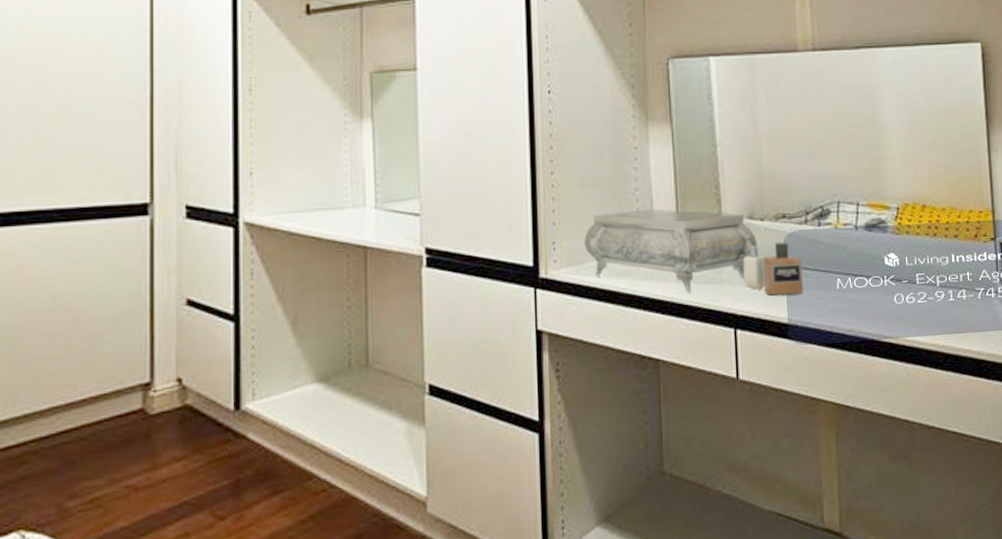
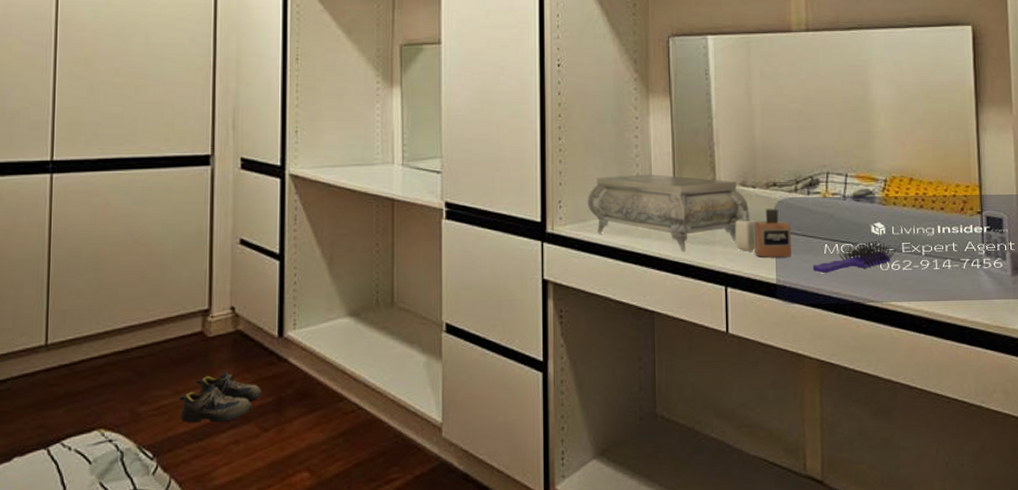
shoe: none [116,452,216,516] -> present [179,370,261,423]
hairbrush: none [825,273,911,311] -> present [812,241,897,274]

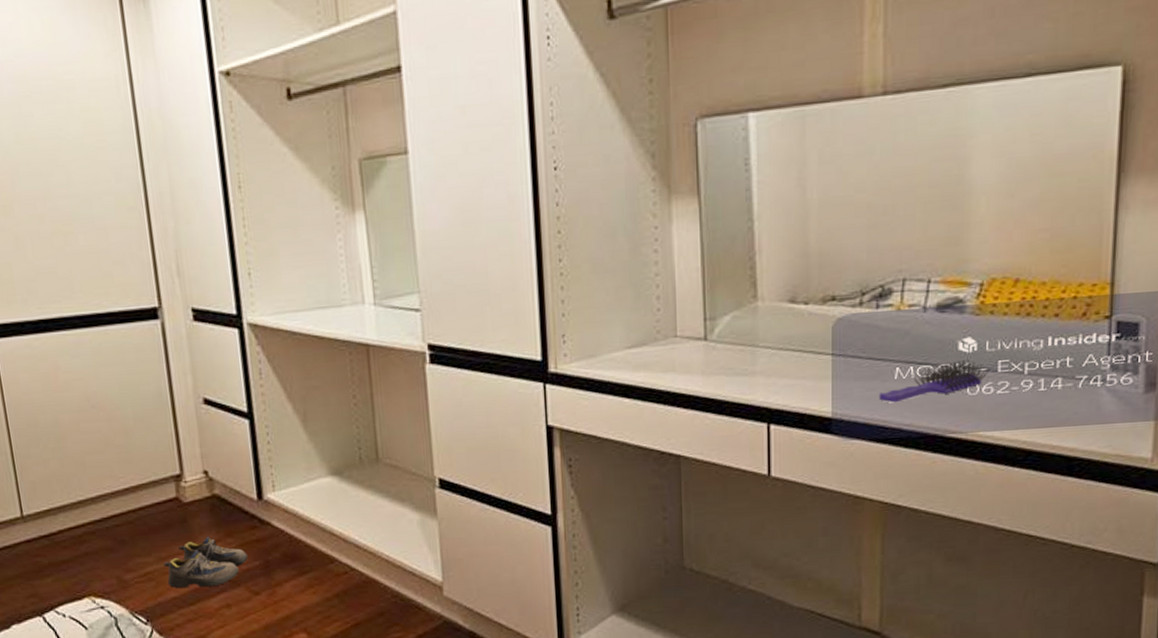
jewelry box: present [588,174,749,252] -> none [597,295,799,386]
perfume: present [735,210,756,252] -> none [781,332,808,382]
perfume: present [754,208,791,257] -> none [805,328,852,387]

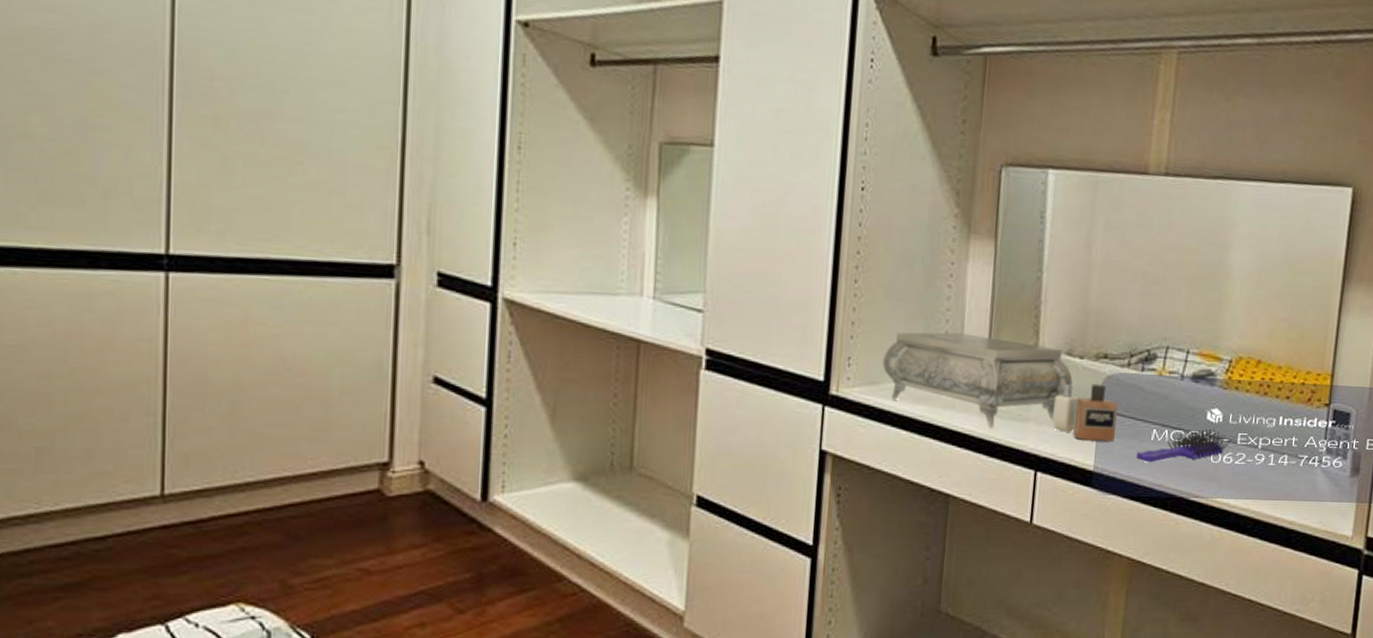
shoe: present [163,536,248,589] -> none [346,539,457,600]
jewelry box: none [597,295,799,386] -> present [883,332,1073,428]
perfume: none [781,332,808,382] -> present [1052,384,1079,433]
perfume: none [805,328,852,387] -> present [1073,384,1118,441]

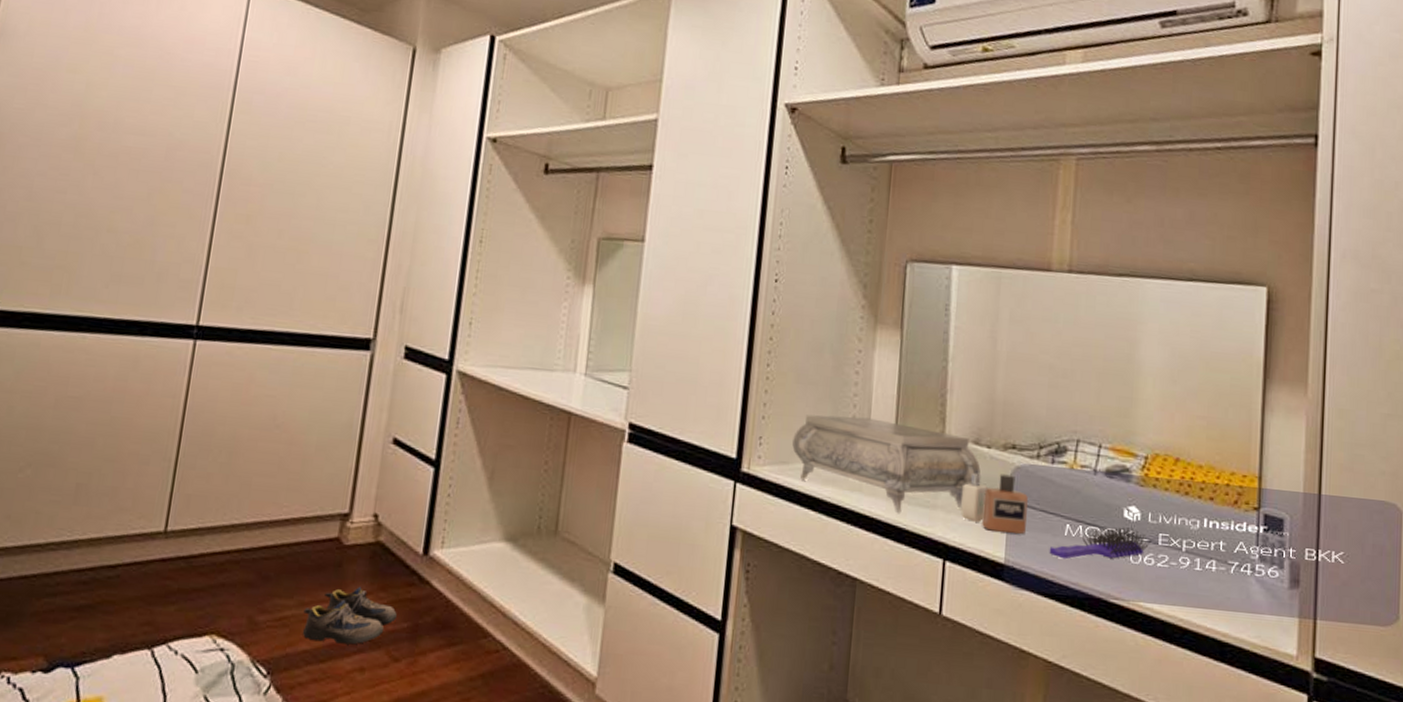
shoe: none [346,539,457,600] -> present [302,586,397,645]

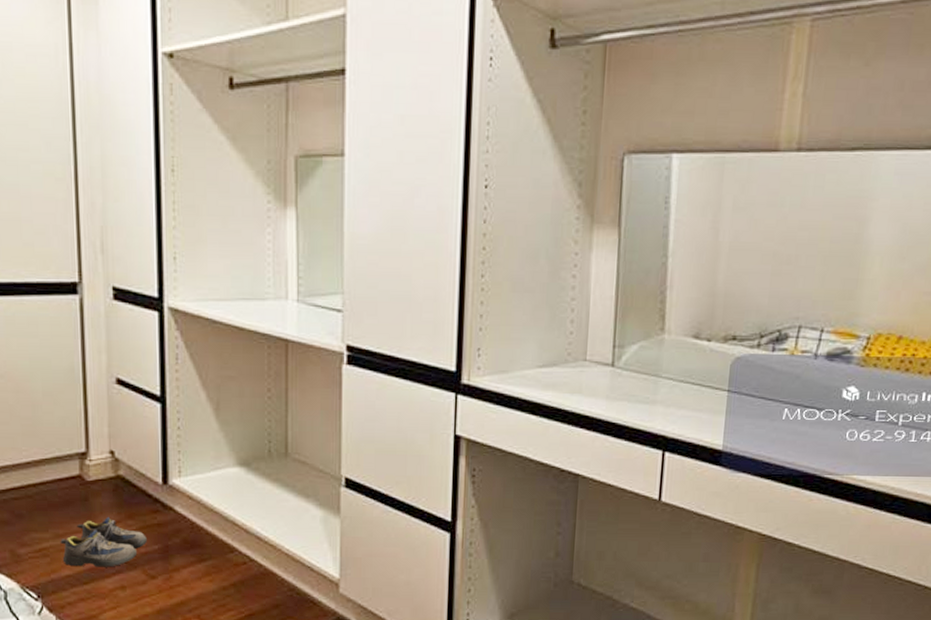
jewelry box: present [792,414,981,513] -> none [511,321,700,411]
perfume: present [961,472,988,523] -> none [680,366,707,414]
perfume: present [982,474,1028,534] -> none [701,365,747,421]
hairbrush: present [1049,527,1152,560] -> none [766,407,869,442]

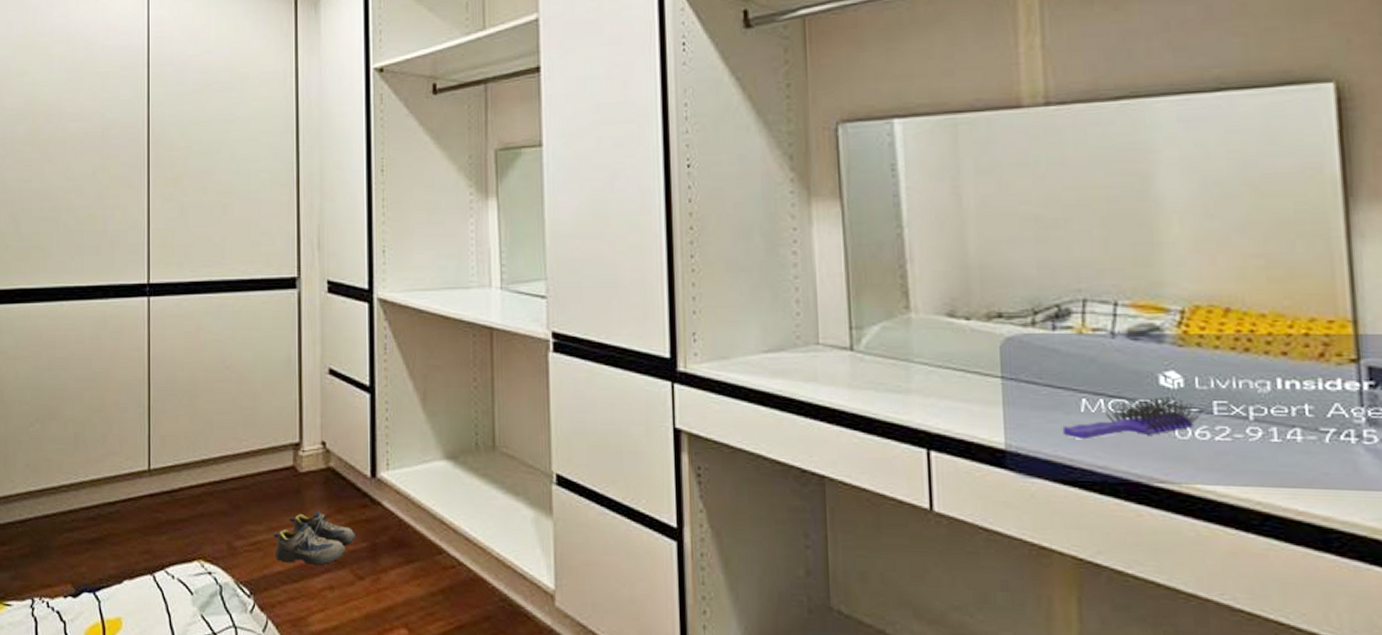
hairbrush: none [766,407,869,442] -> present [1062,397,1204,440]

